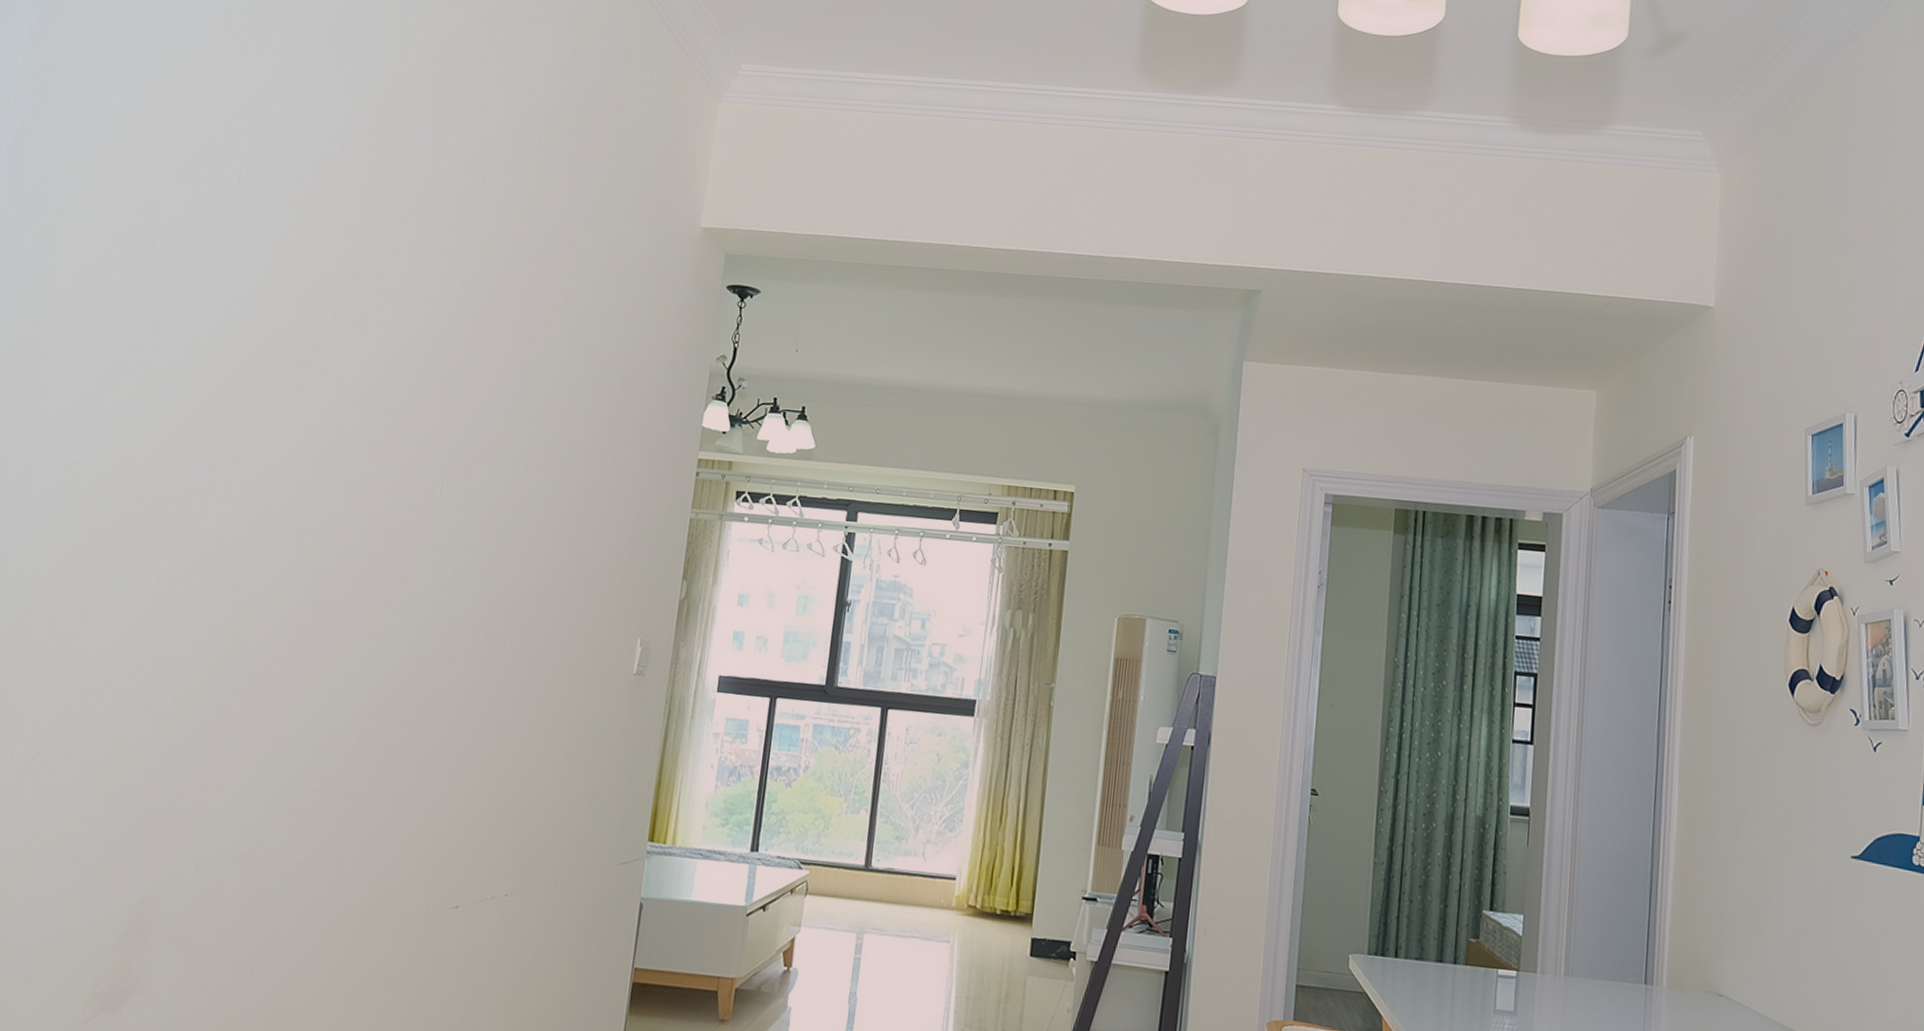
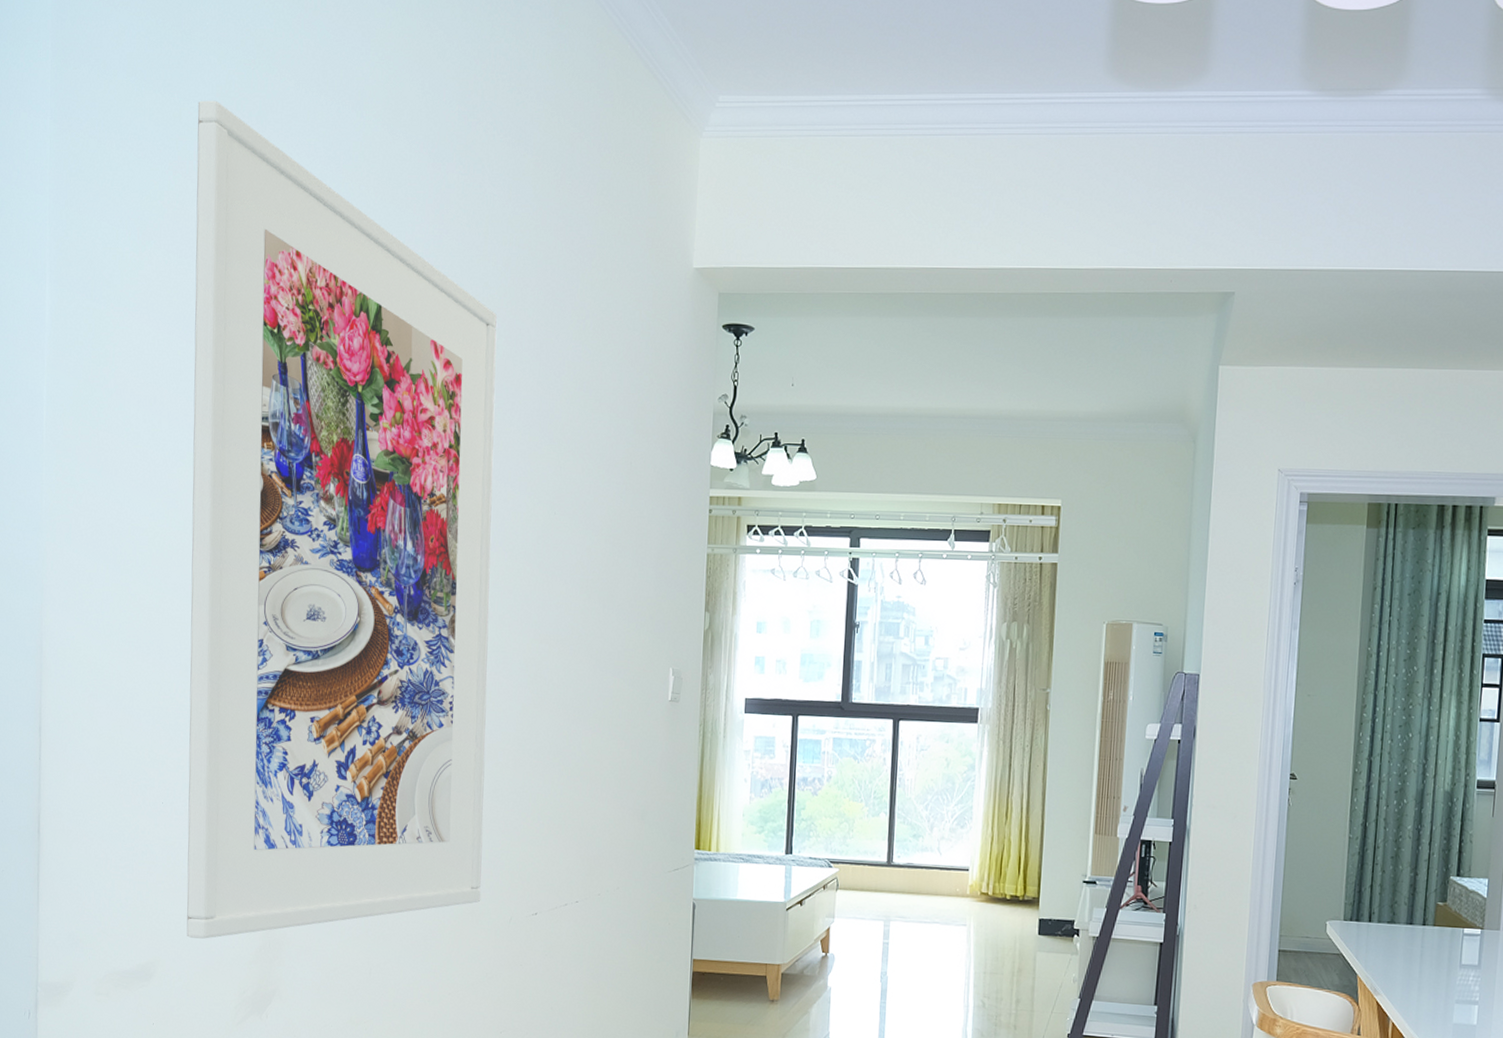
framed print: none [37,26,486,920] -> present [186,100,498,939]

